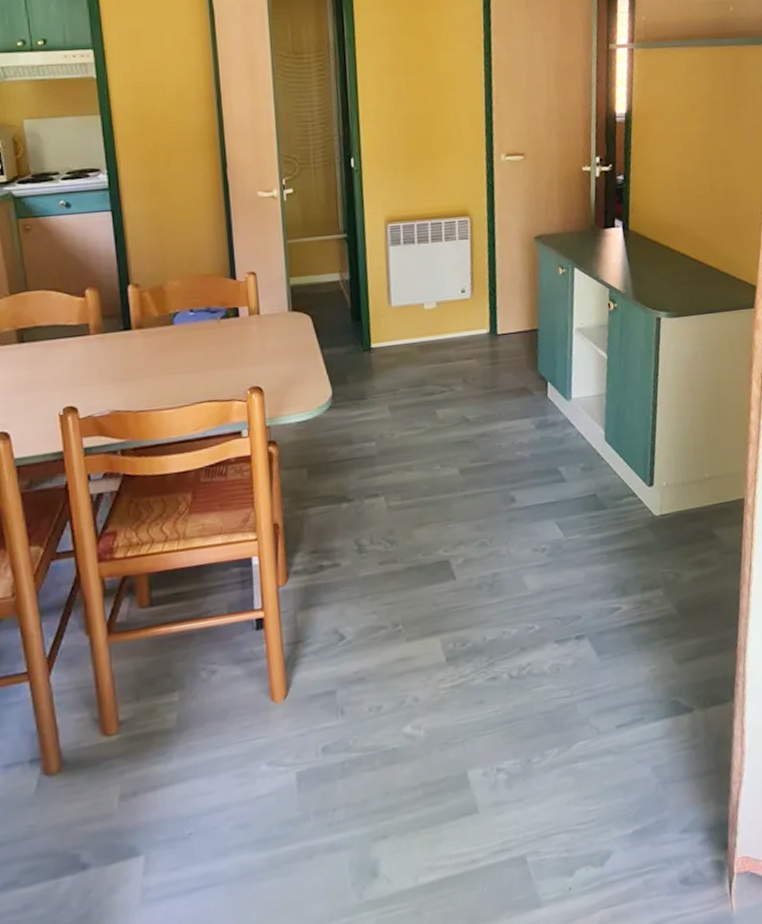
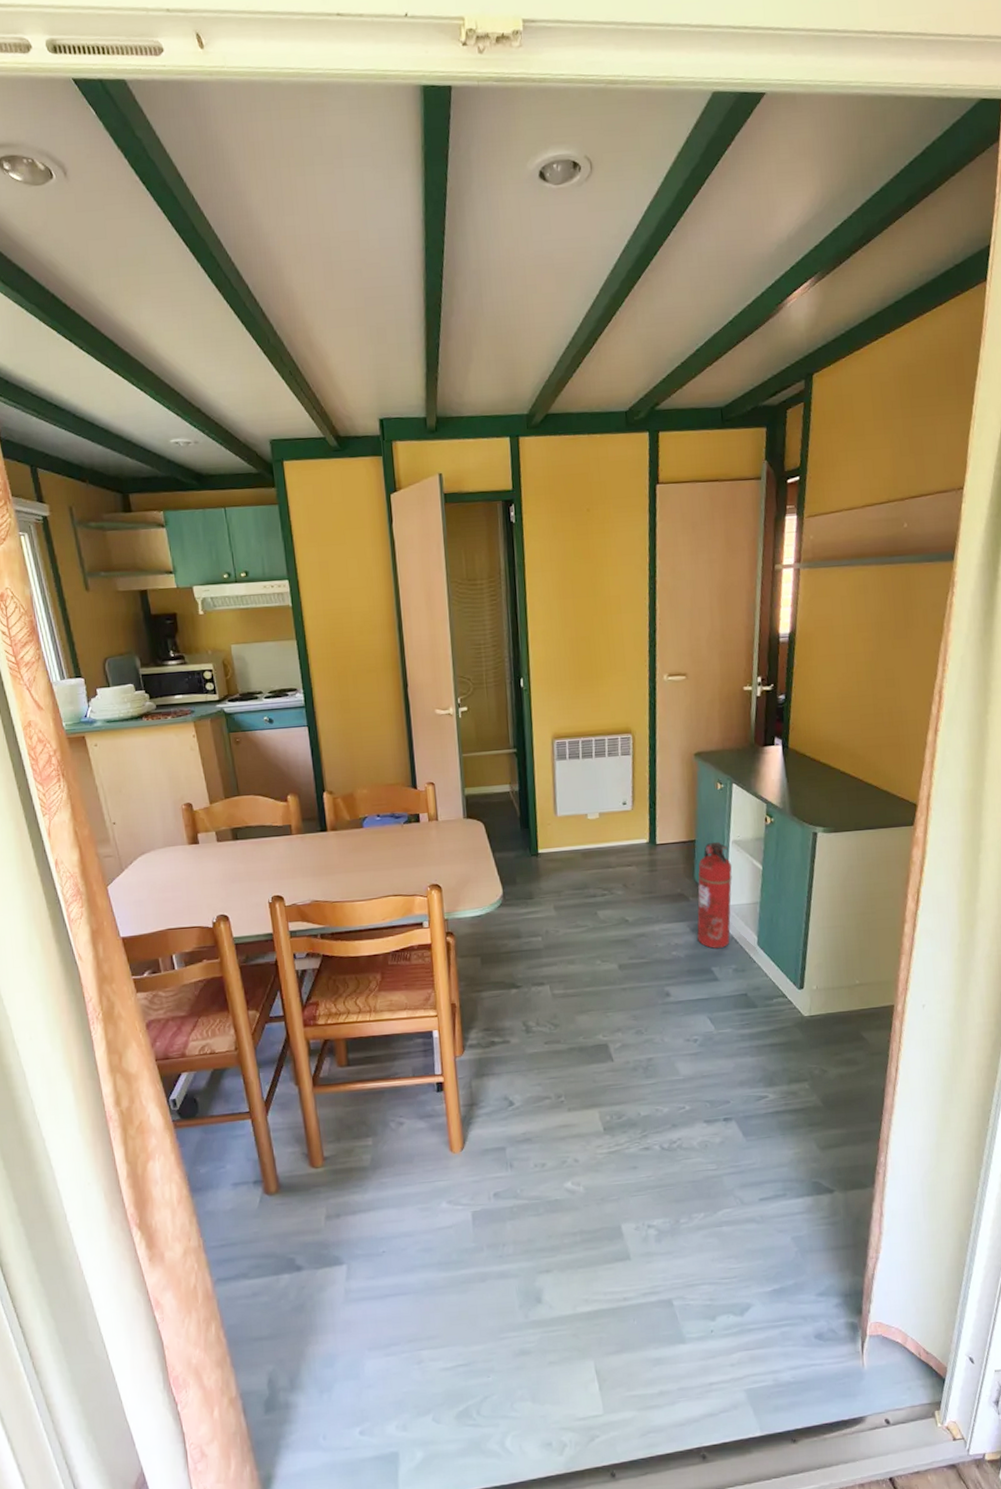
fire extinguisher: none [541,330,577,447] -> present [697,842,732,949]

